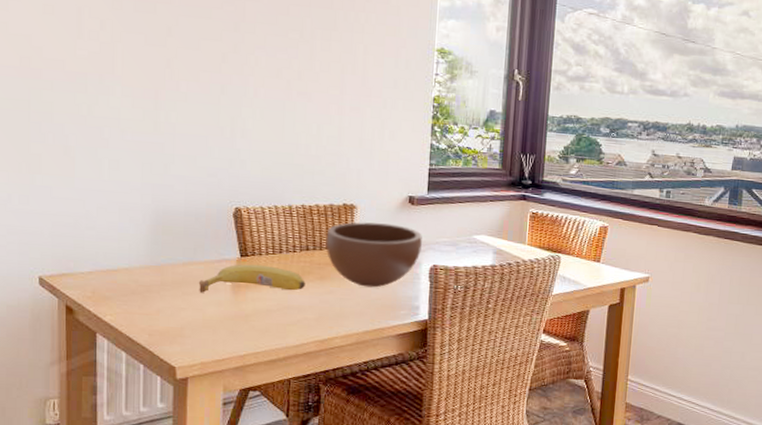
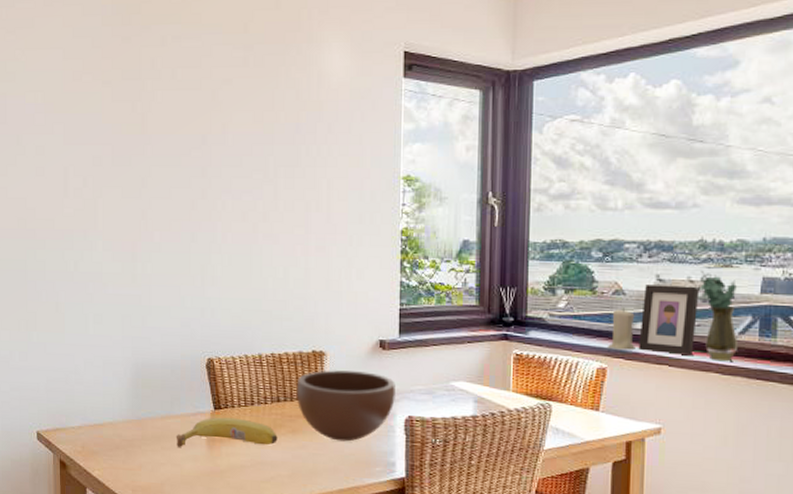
candle: none [609,176,633,213] -> present [606,307,635,351]
picture frame: none [634,158,686,219] -> present [638,285,700,356]
vase: none [686,149,714,224] -> present [700,271,737,362]

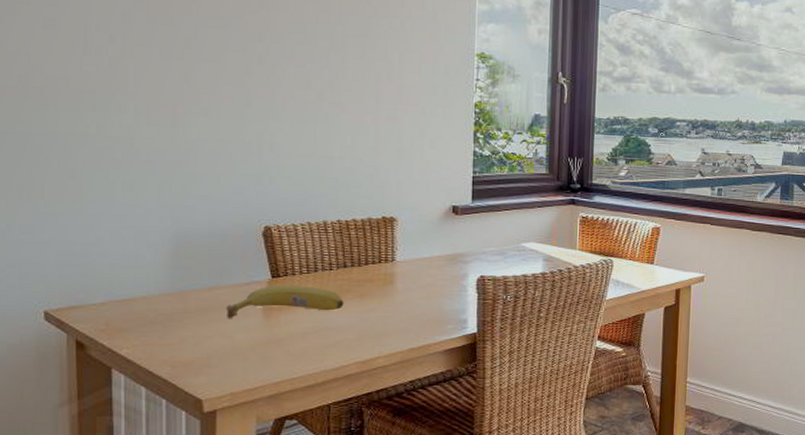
bowl: present [296,370,395,442] -> none [364,235,468,303]
candle: present [606,307,635,351] -> none [660,176,684,212]
picture frame: present [638,285,700,356] -> none [687,157,736,216]
vase: present [700,271,737,362] -> none [736,146,764,221]

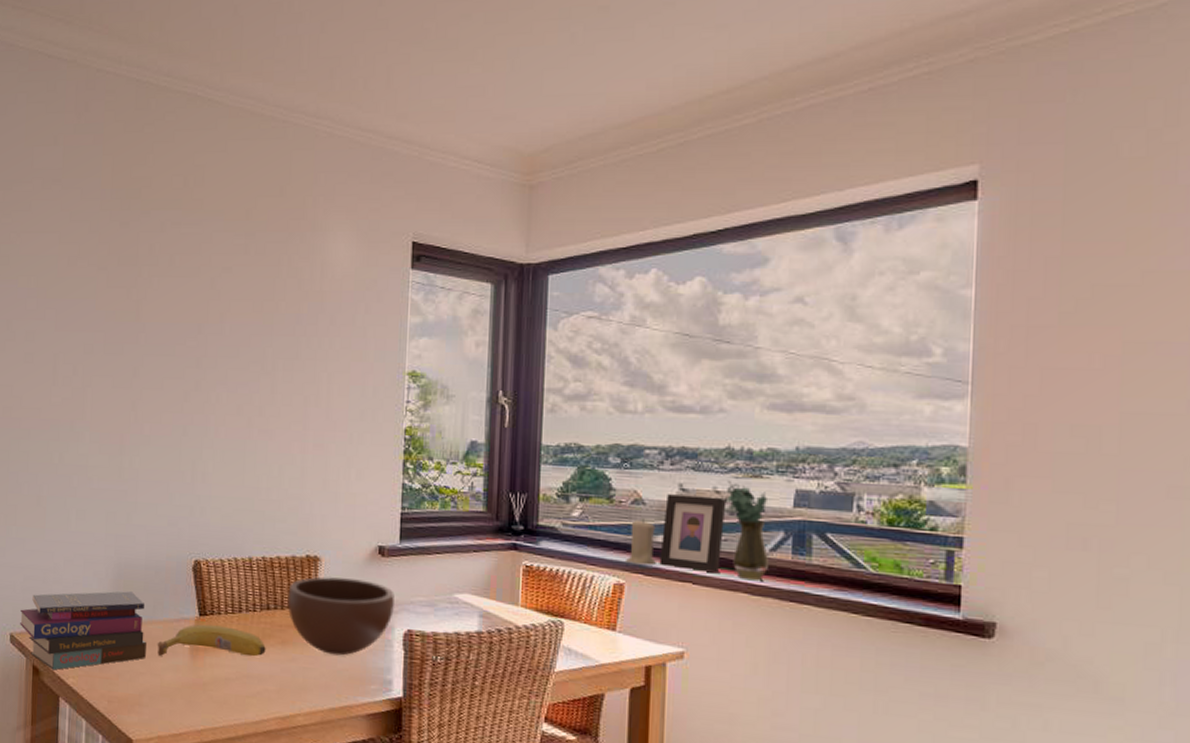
books: none [56,260,213,343] -> present [20,591,146,671]
bowl: none [364,235,468,303] -> present [287,577,394,656]
candle: none [660,176,684,212] -> present [624,518,656,566]
picture frame: none [687,157,736,216] -> present [659,494,727,574]
vase: none [736,146,764,221] -> present [727,481,768,582]

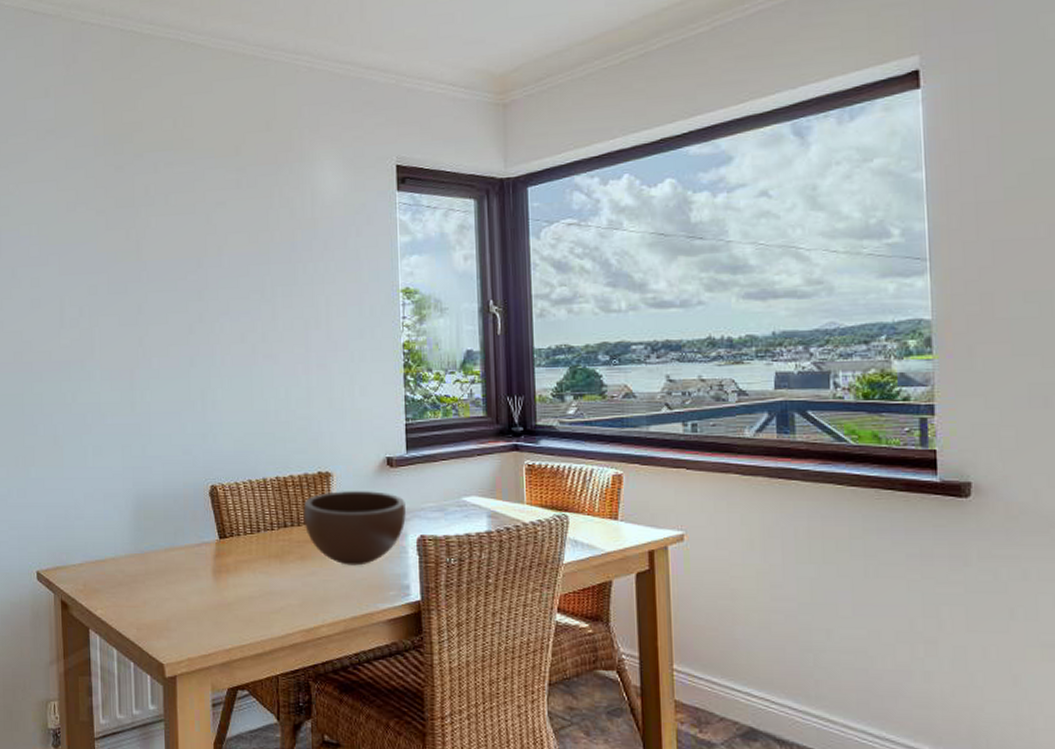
books: present [20,591,146,671] -> none [45,521,170,604]
fruit: present [157,624,266,657] -> none [180,547,286,580]
candle: present [624,518,656,566] -> none [621,411,650,455]
picture frame: present [659,494,727,574] -> none [653,385,712,457]
vase: present [727,481,768,582] -> none [711,369,756,462]

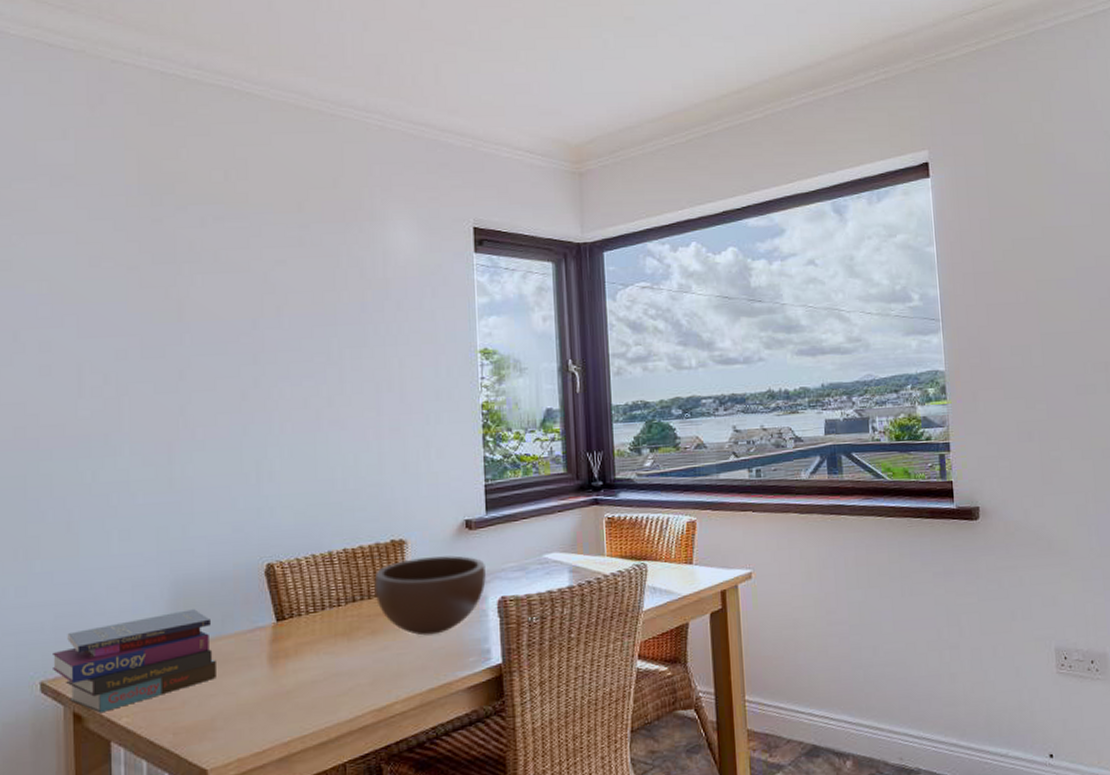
books: none [45,521,170,604] -> present [53,609,216,714]

